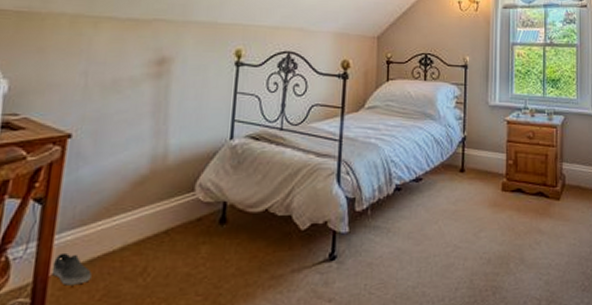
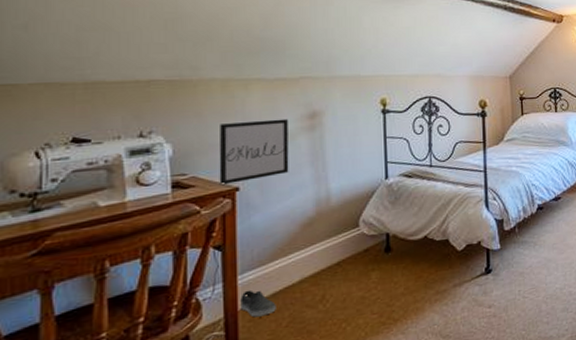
wall art: none [51,62,134,131] -> present [219,118,289,186]

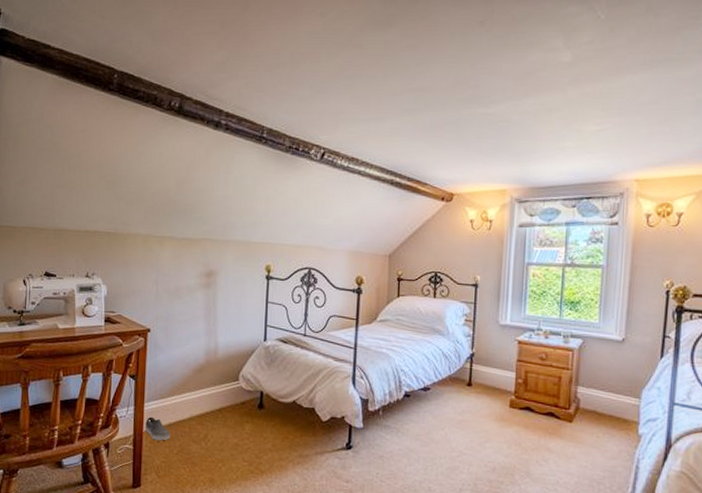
wall art: present [219,118,289,186] -> none [137,273,190,326]

